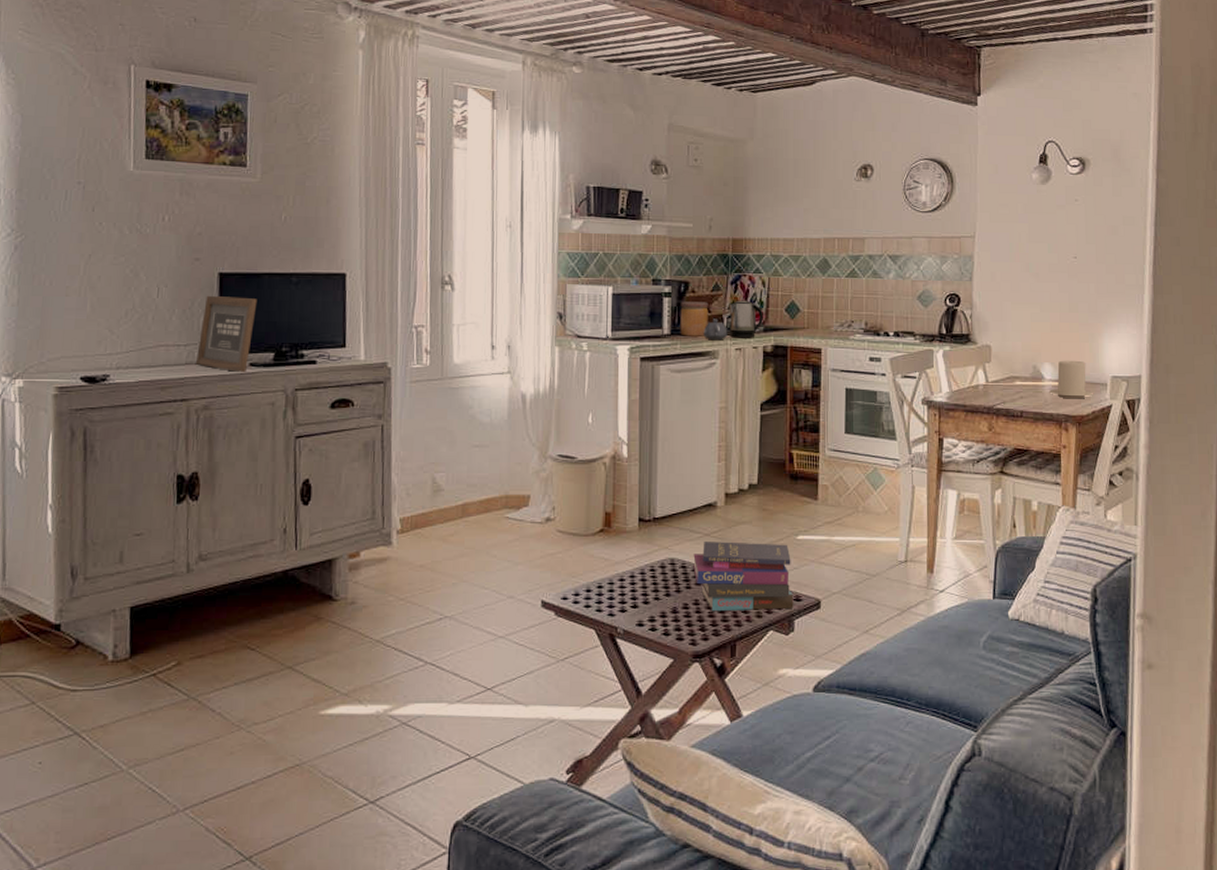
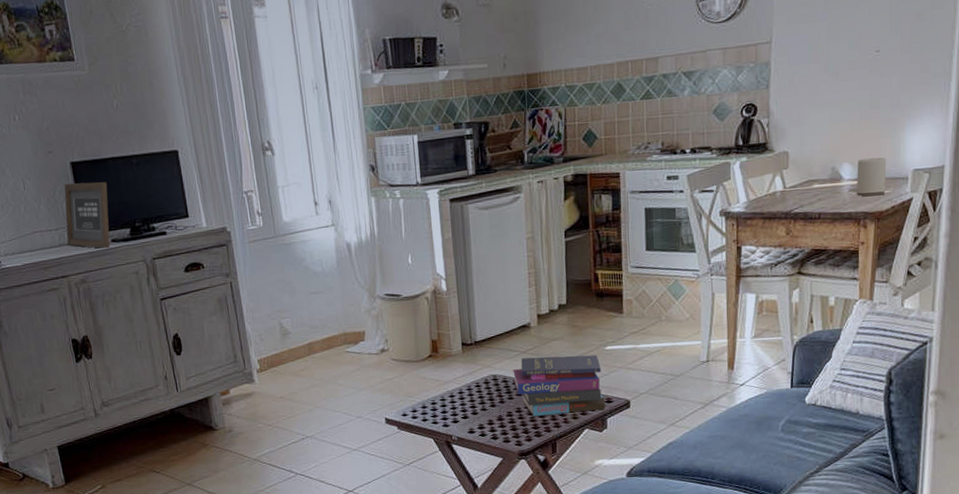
jar: present [680,301,708,336] -> none [482,139,510,175]
teapot: present [703,319,727,341] -> none [506,155,529,176]
kettle: present [729,300,763,338] -> none [528,133,562,172]

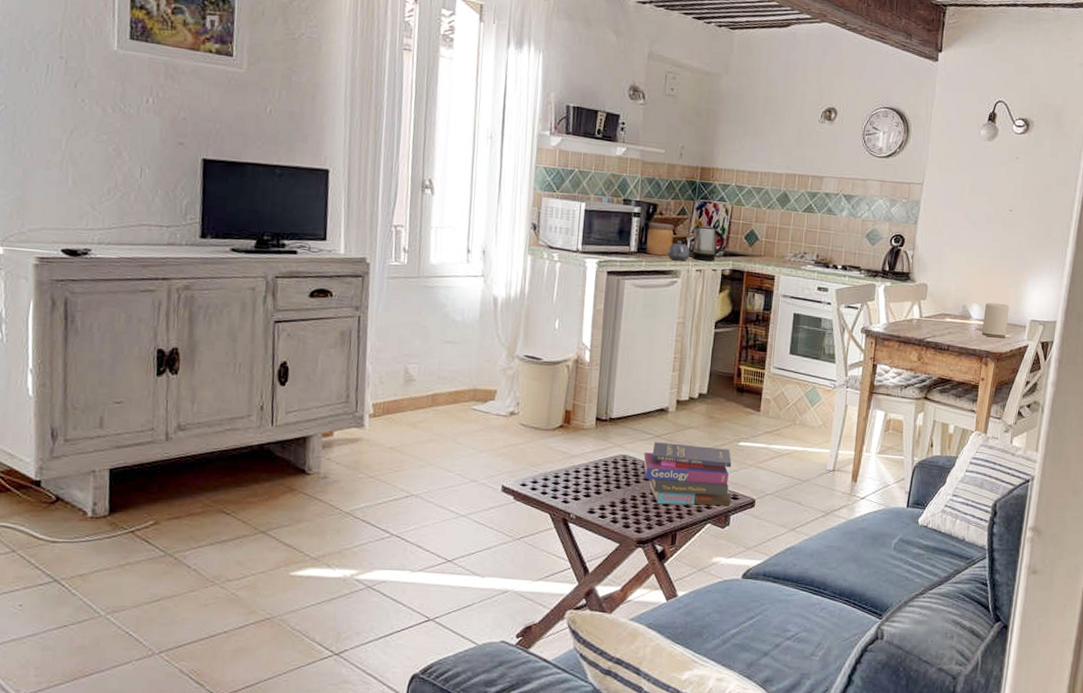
picture frame: present [64,182,110,249] -> none [178,179,240,258]
jar: none [482,139,510,175] -> present [646,222,674,256]
teapot: none [506,155,529,176] -> present [667,240,690,261]
kettle: none [528,133,562,172] -> present [691,225,724,262]

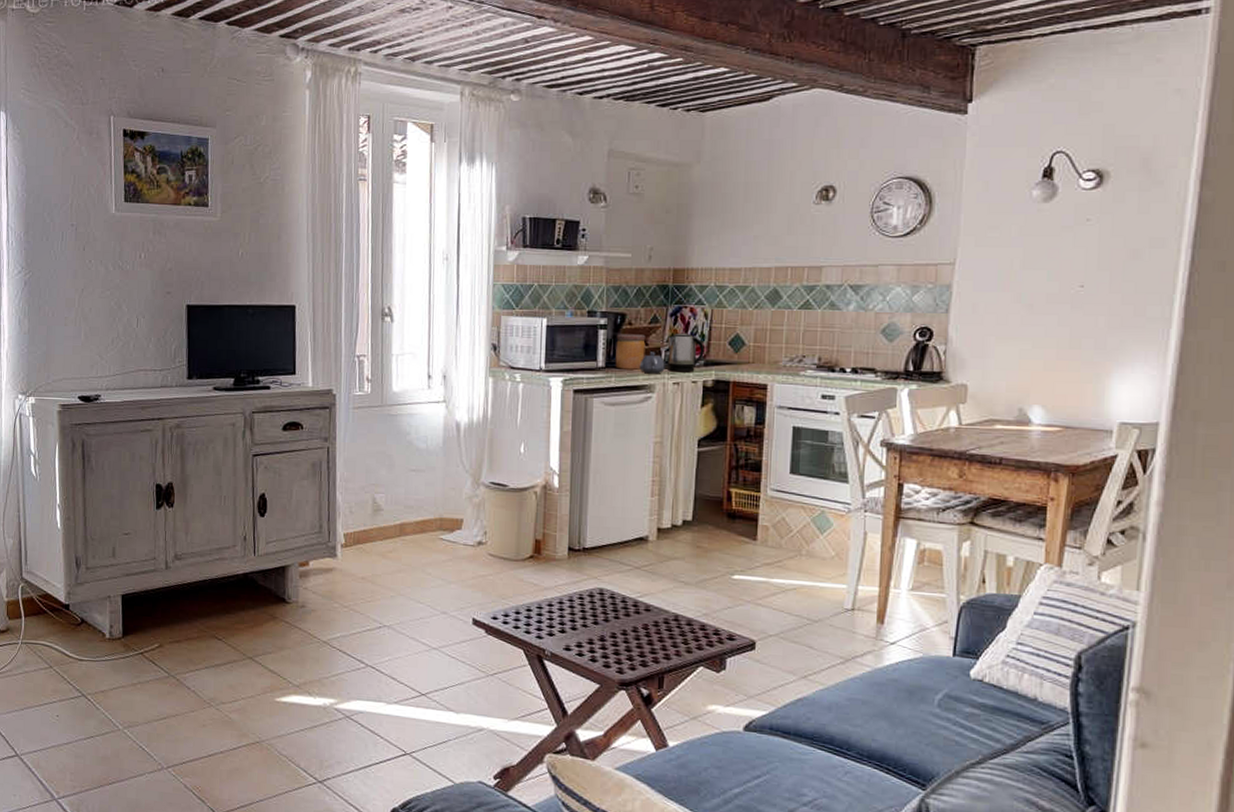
books: present [643,442,732,506] -> none [622,574,727,647]
candle: present [975,302,1014,338] -> none [1037,403,1095,447]

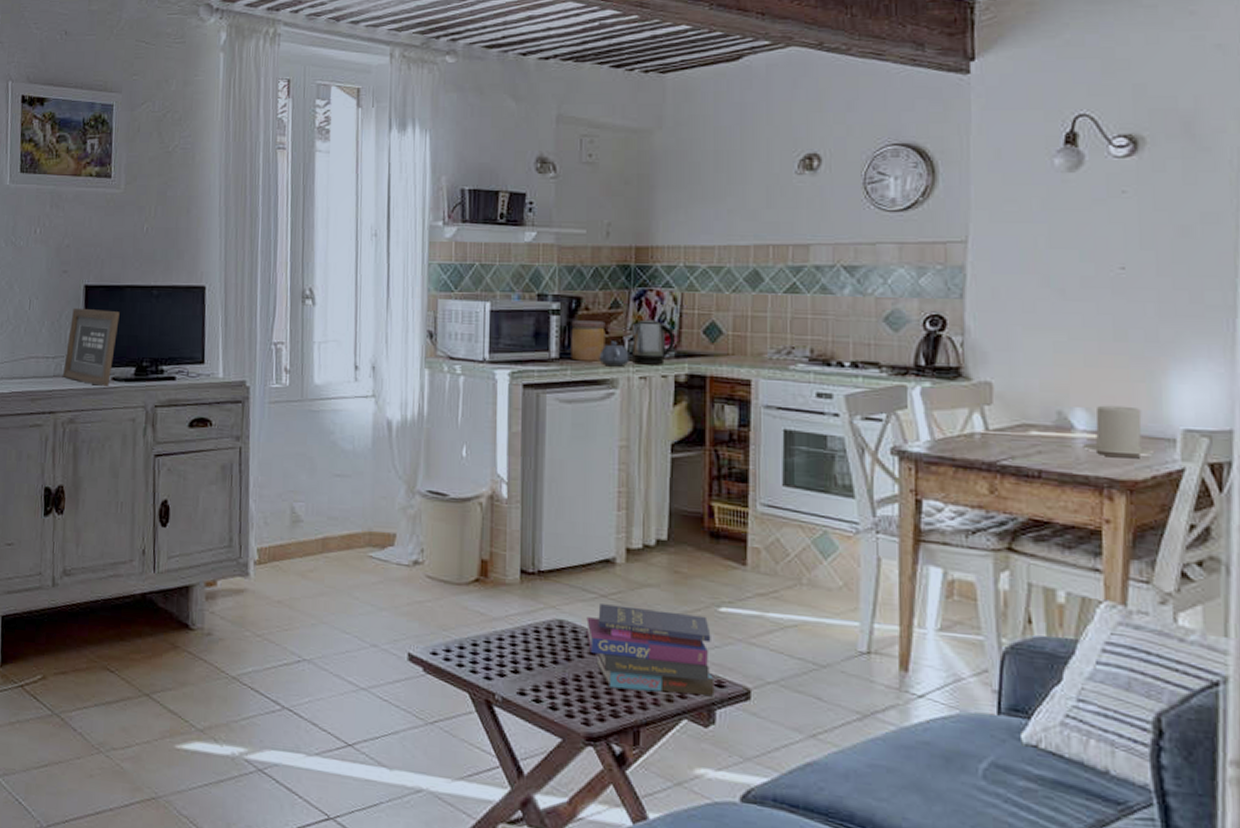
picture frame: none [170,325,219,396] -> present [63,307,120,388]
books: none [622,574,727,647] -> present [586,604,715,696]
candle: none [1037,403,1095,447] -> present [1083,405,1155,459]

